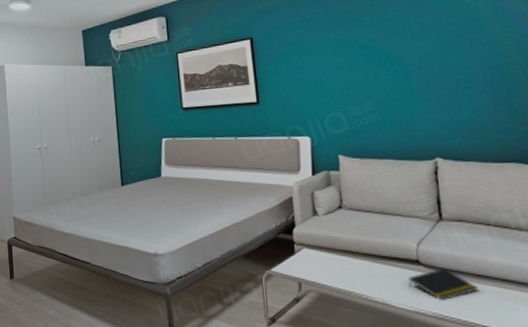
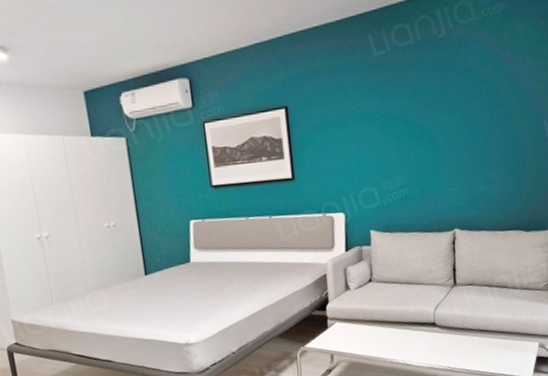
notepad: present [408,269,478,300] -> none [425,328,480,355]

